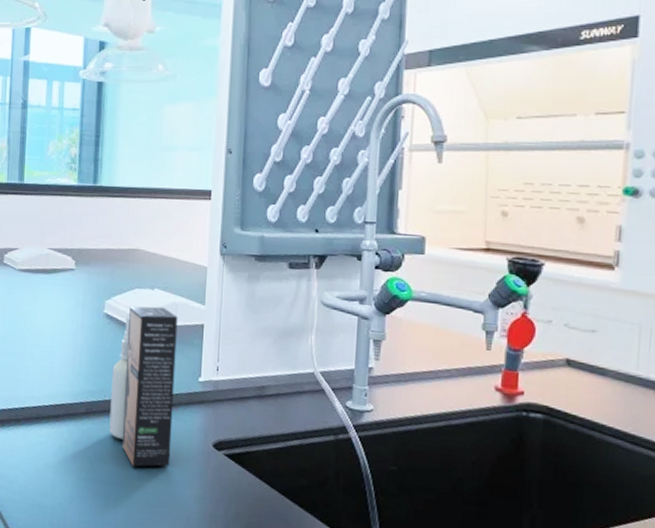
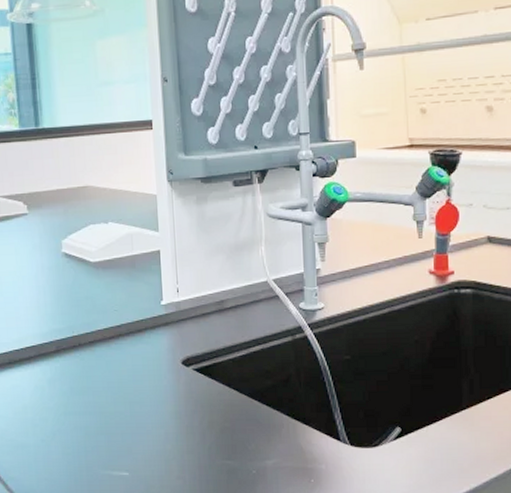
spray bottle: present [109,306,178,467] -> none [77,239,144,394]

